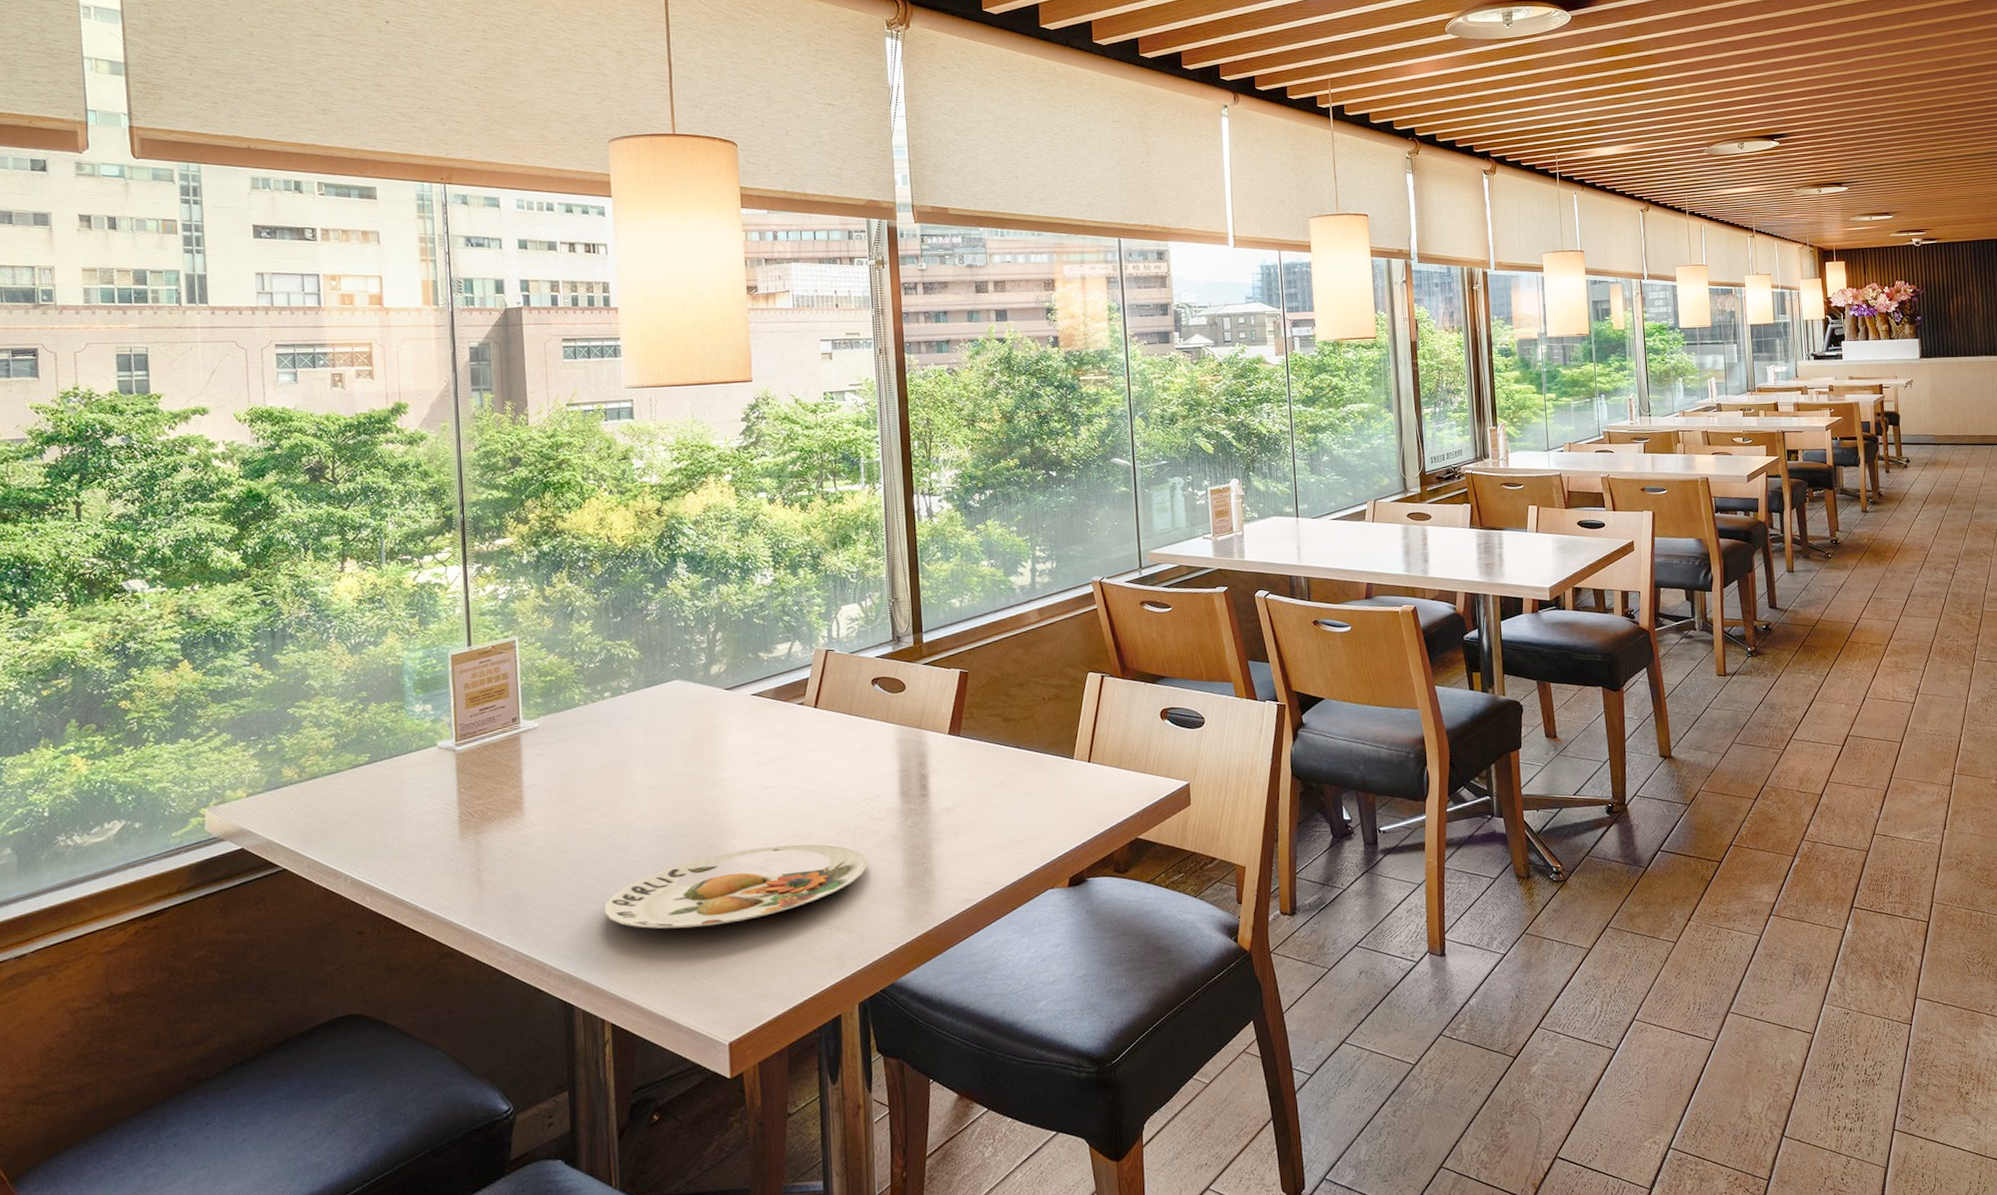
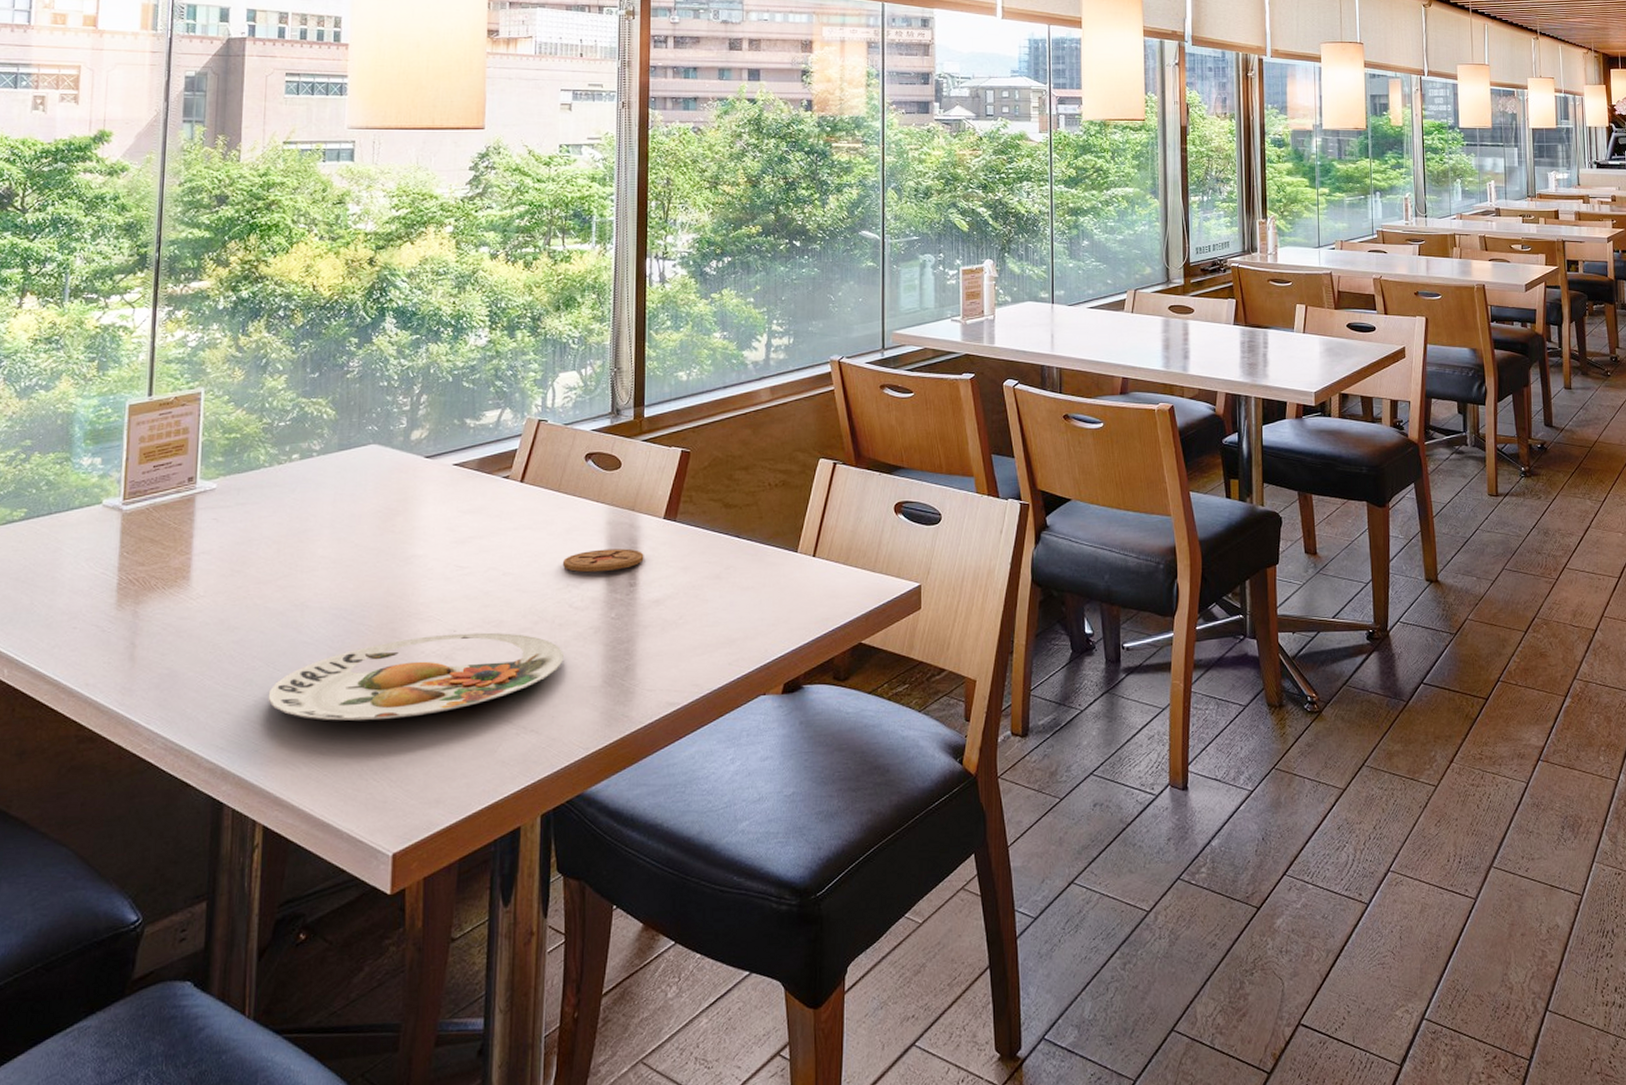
coaster: none [860,763,933,787] -> present [563,548,644,573]

